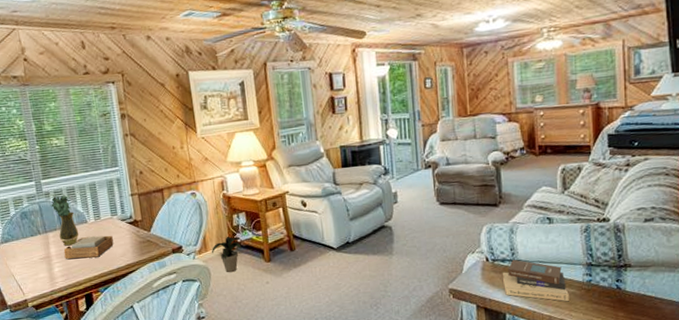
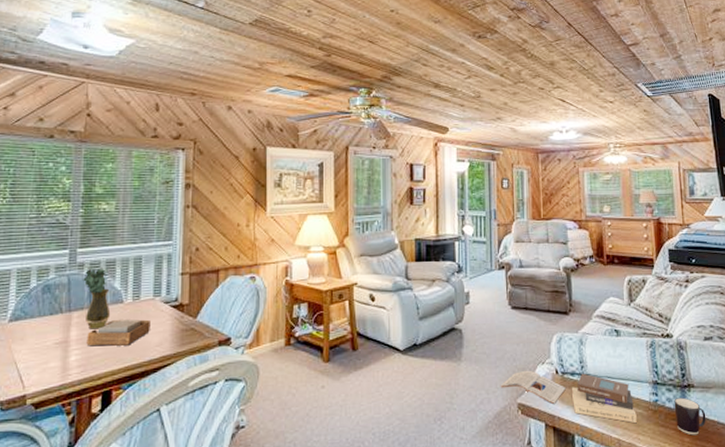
potted plant: present [211,237,243,272] -> none [263,330,302,372]
magazine: none [431,259,497,289] -> present [500,370,566,405]
mug: none [609,276,643,310] -> present [674,397,706,435]

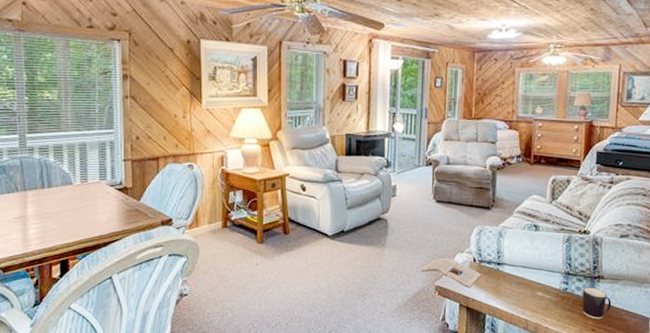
vase: present [83,266,111,330] -> none [34,151,62,207]
napkin holder: present [86,319,150,347] -> none [42,200,99,222]
books: present [571,373,637,424] -> none [486,262,546,307]

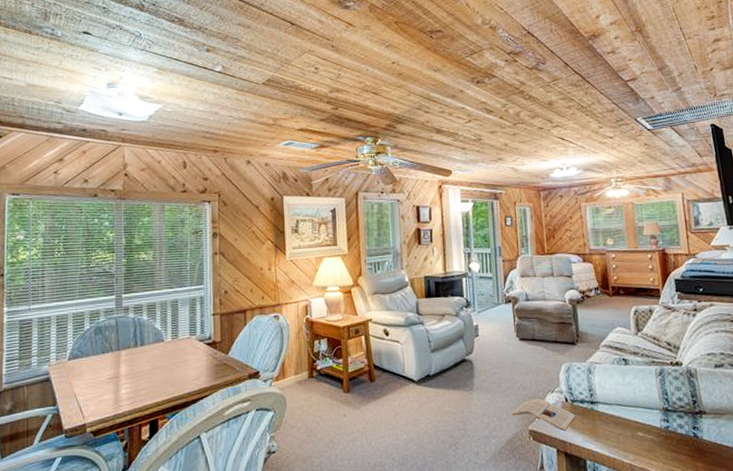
mug: present [582,287,612,320] -> none [685,424,720,461]

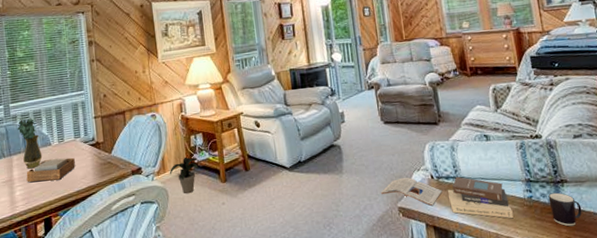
vase: none [129,310,154,366] -> present [17,118,43,169]
napkin holder: none [134,356,188,381] -> present [26,157,75,183]
potted plant: none [289,364,323,402] -> present [169,157,200,193]
books: none [581,401,649,449] -> present [447,176,514,219]
mug: none [685,424,720,461] -> present [548,192,582,227]

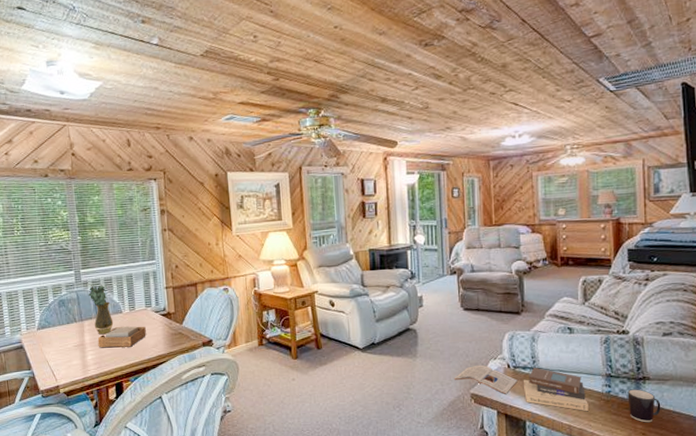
potted plant: present [169,157,200,193] -> none [240,333,272,367]

